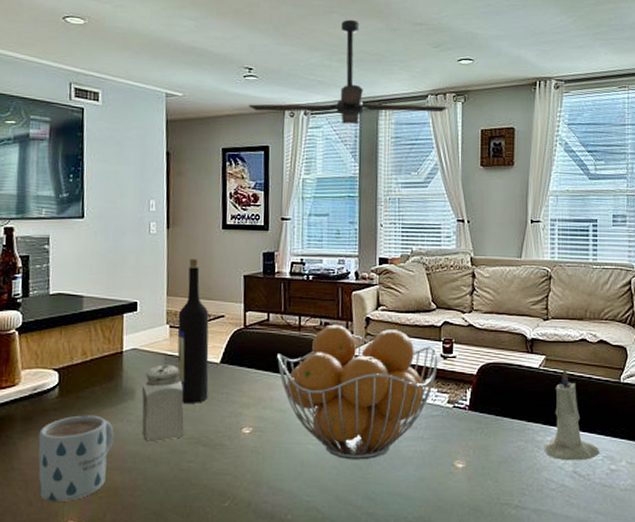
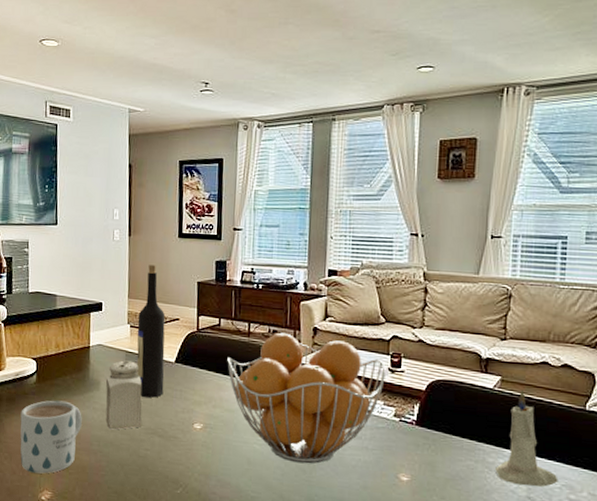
ceiling fan: present [248,19,449,125] -> none [204,30,406,137]

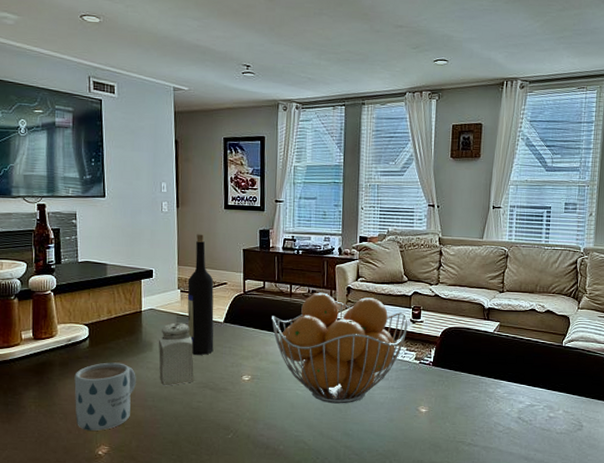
candle: present [495,389,558,487] -> none [494,332,542,409]

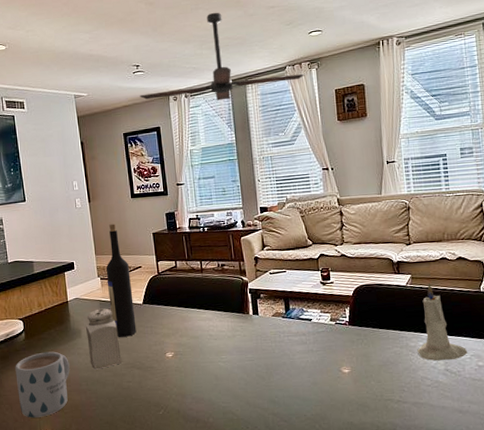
ceiling fan: none [246,21,425,119] -> present [140,12,305,101]
fruit basket: present [272,292,408,404] -> none [186,265,319,372]
candle: none [494,332,542,409] -> present [417,283,468,361]

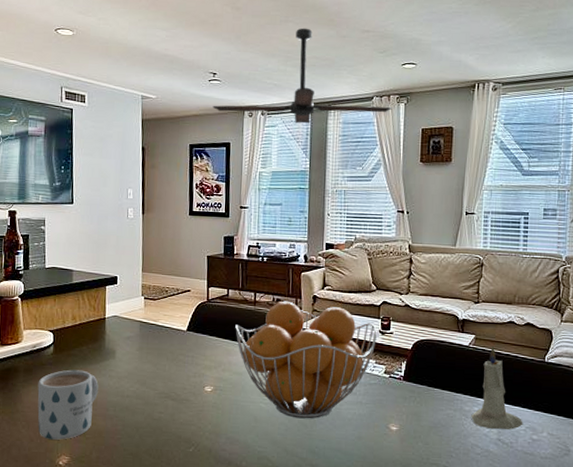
salt shaker: present [86,308,121,370] -> none [121,330,156,396]
wine bottle: present [106,224,137,338] -> none [150,240,178,365]
fruit basket: none [186,265,319,372] -> present [235,301,377,419]

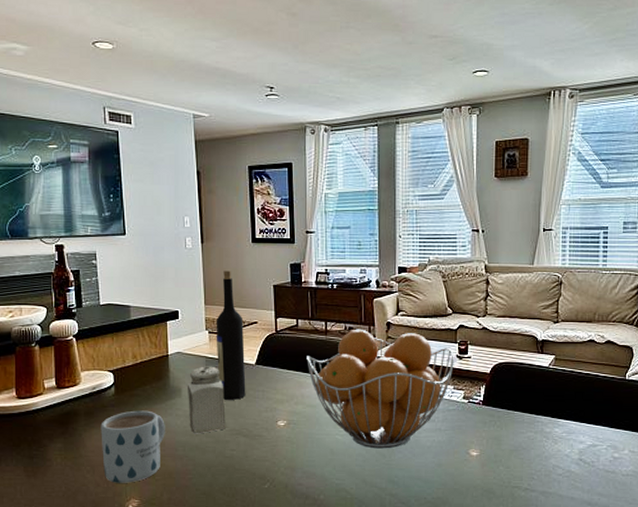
salt shaker: none [121,330,156,396] -> present [188,366,226,434]
wine bottle: none [150,240,178,365] -> present [216,270,246,401]
ceiling fan: present [212,28,392,124] -> none [271,34,464,140]
candle: present [471,346,523,430] -> none [552,365,605,450]

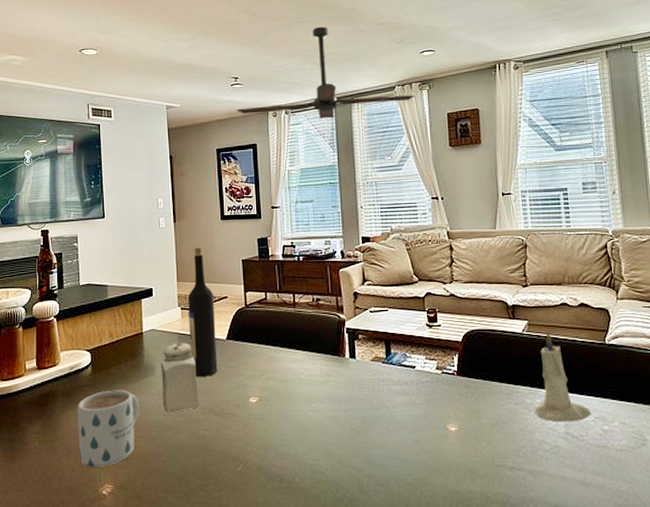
ceiling fan: none [271,34,464,140] -> present [236,26,415,119]
fruit basket: present [307,329,454,449] -> none [276,300,424,425]
candle: none [552,365,605,450] -> present [534,331,592,423]

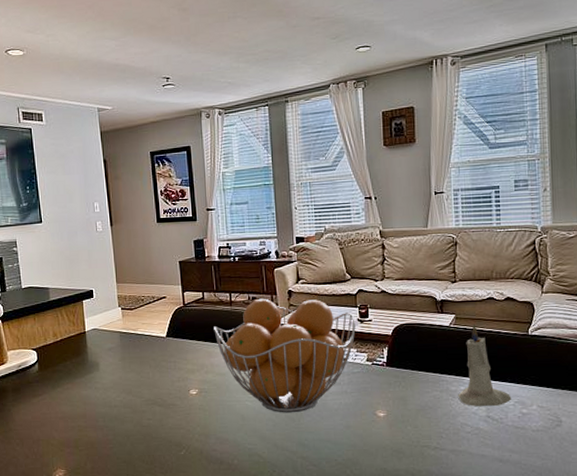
mug: present [77,390,139,467] -> none [27,385,86,454]
salt shaker: present [161,342,198,413] -> none [105,340,142,406]
wine bottle: present [188,247,218,378] -> none [127,250,159,373]
ceiling fan: present [236,26,415,119] -> none [169,21,350,120]
fruit basket: none [276,300,424,425] -> present [214,298,356,413]

